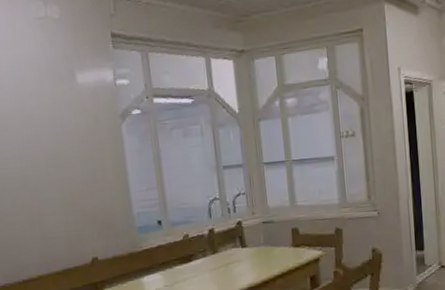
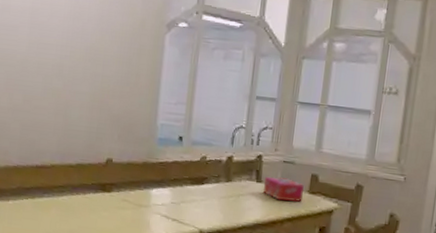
tissue box: none [248,237,288,261] -> present [263,176,304,203]

